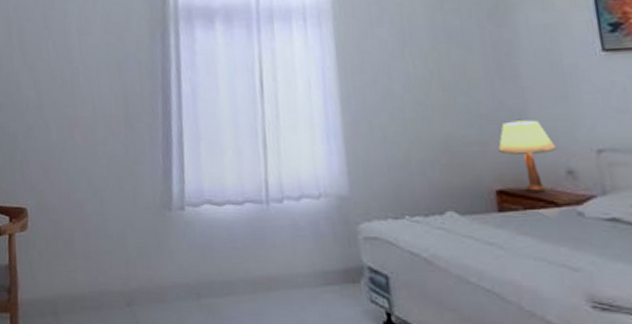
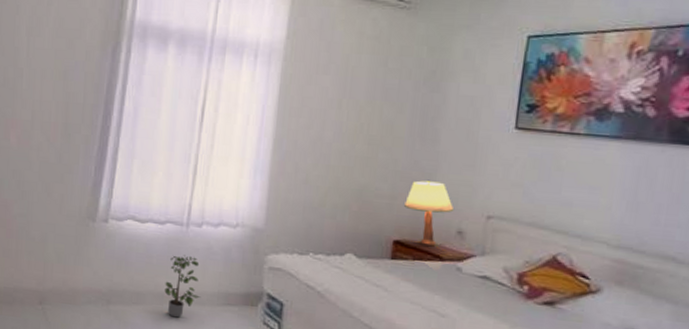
potted plant: none [255,235,296,305] -> present [164,255,201,318]

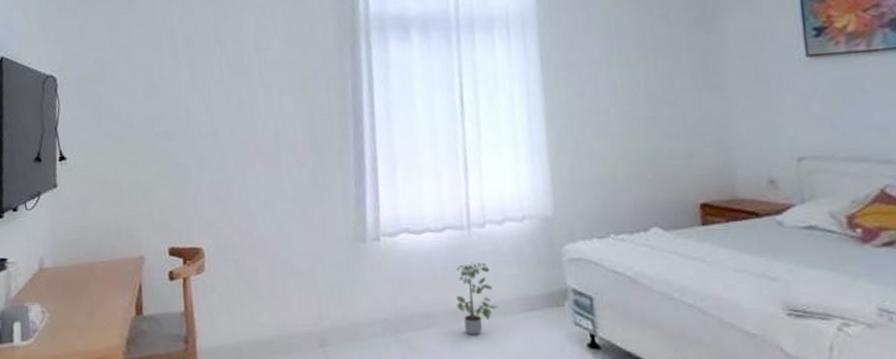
table lamp: present [404,179,455,247] -> none [704,129,760,204]

